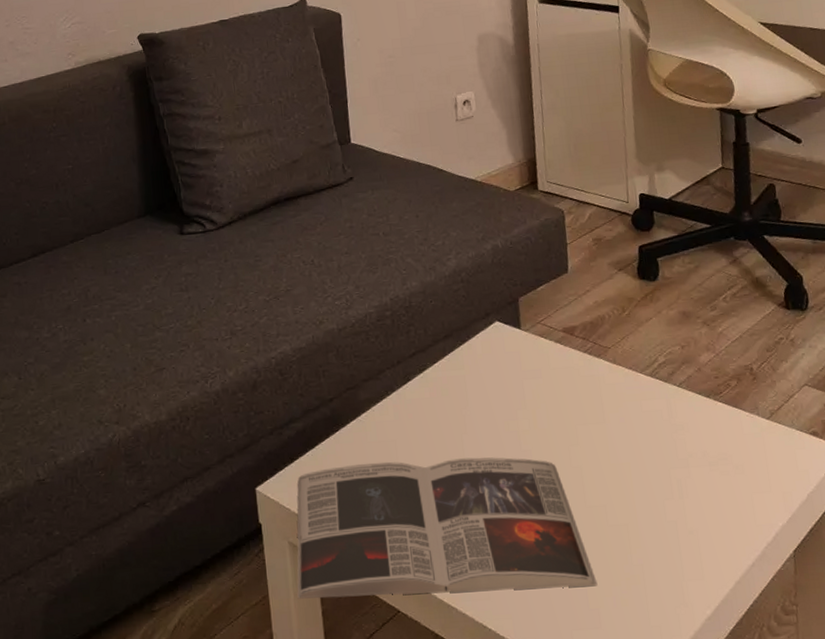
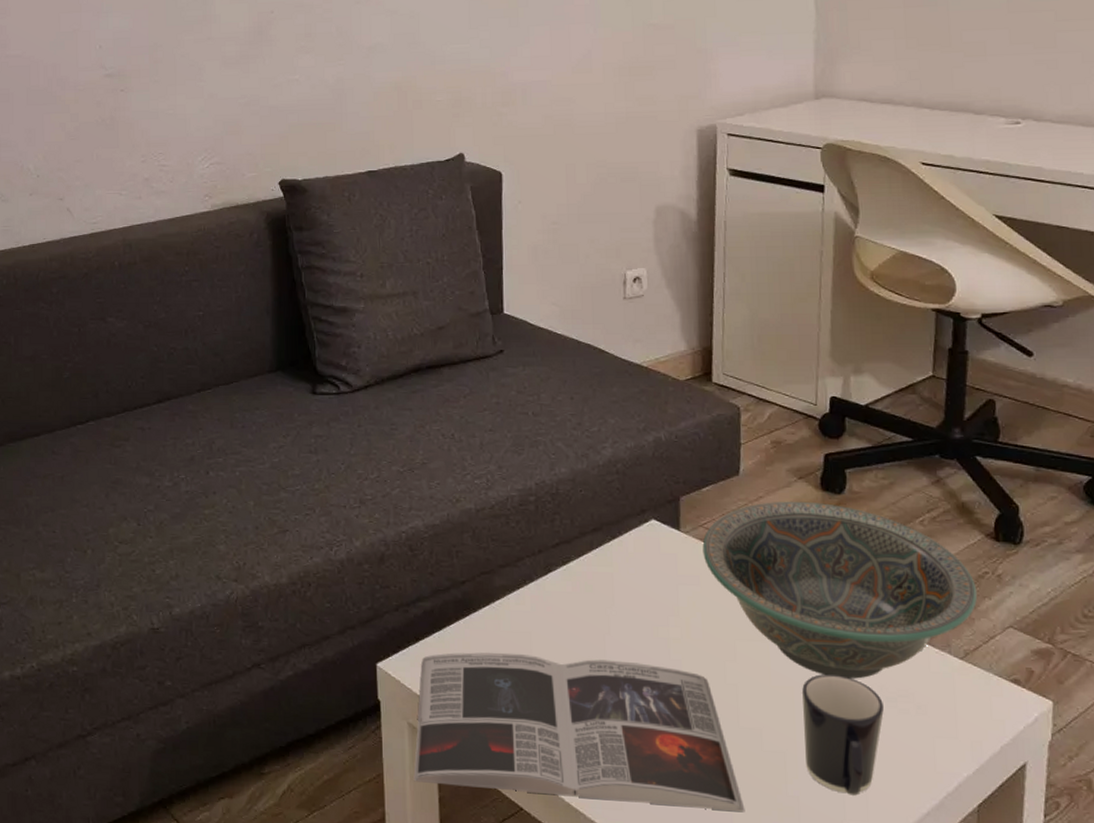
decorative bowl: none [541,290,777,449] -> present [702,501,978,679]
mug: none [637,446,708,557] -> present [802,674,884,796]

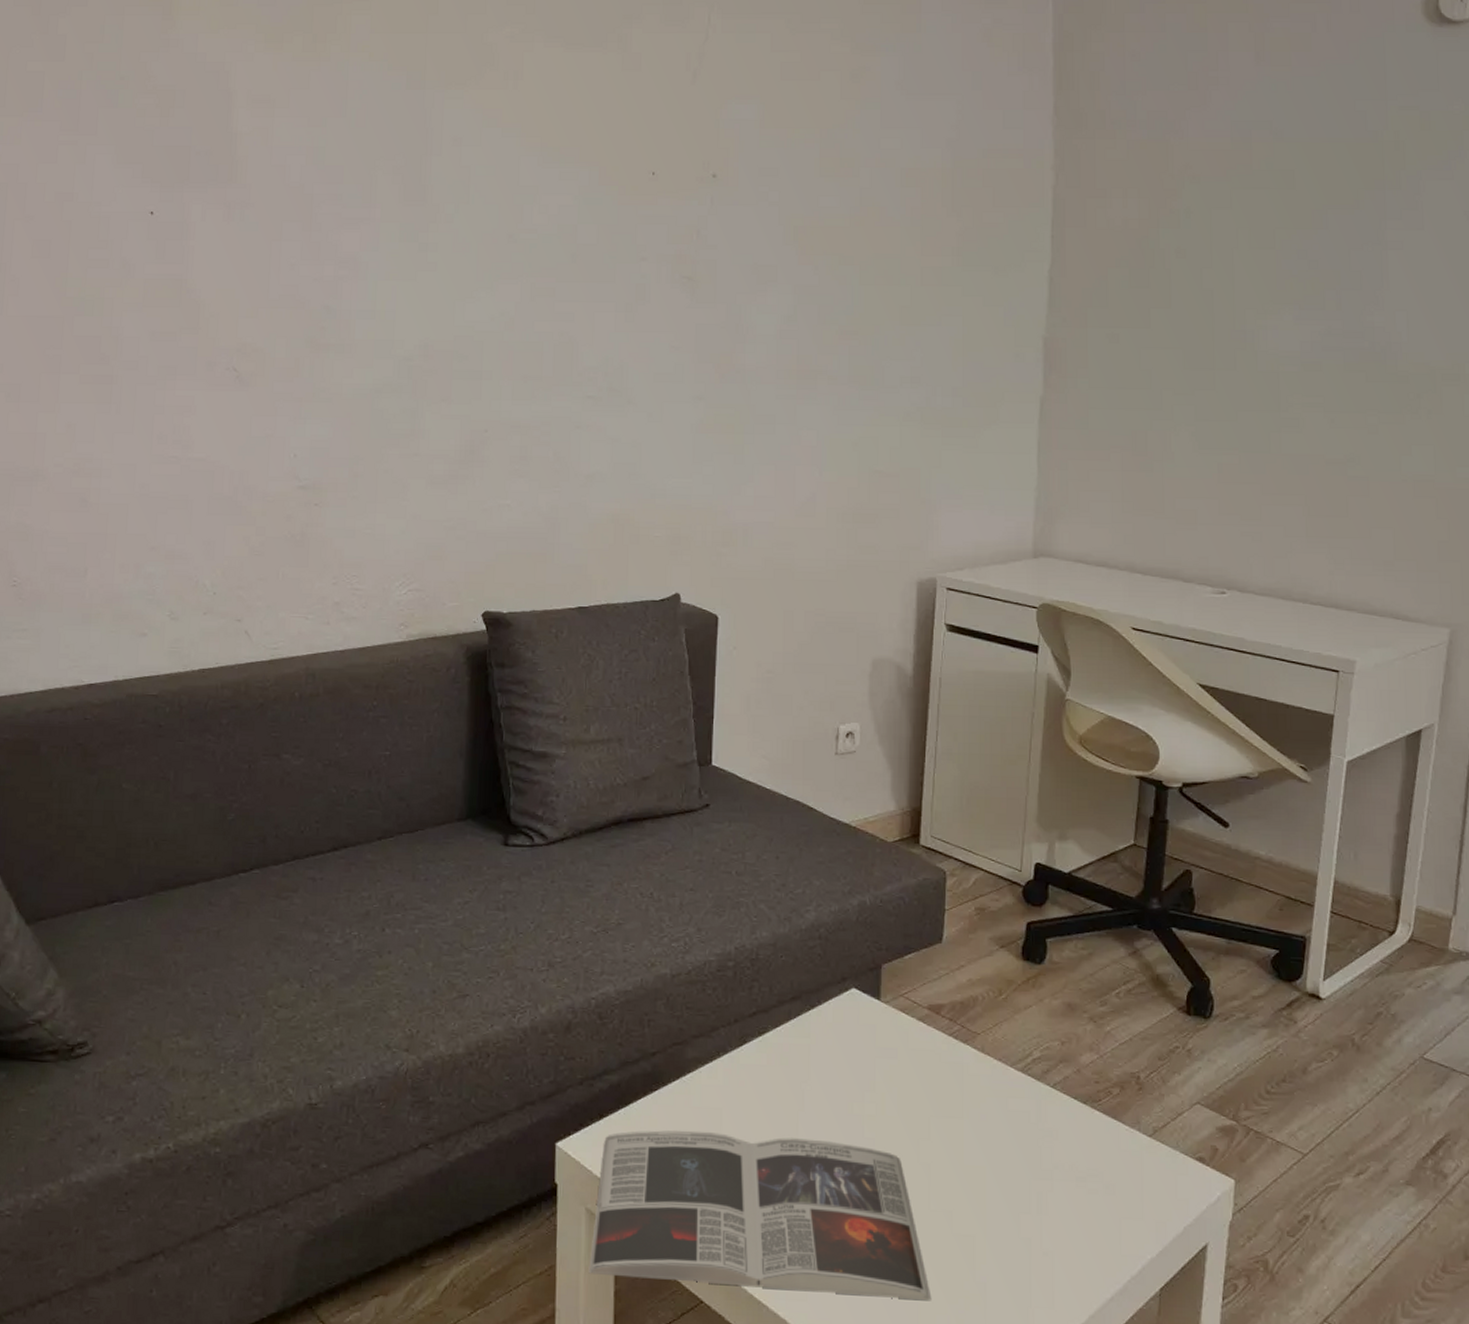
decorative bowl: present [702,501,978,679] -> none [902,970,1168,1158]
mug: present [802,674,884,796] -> none [994,1153,1073,1281]

